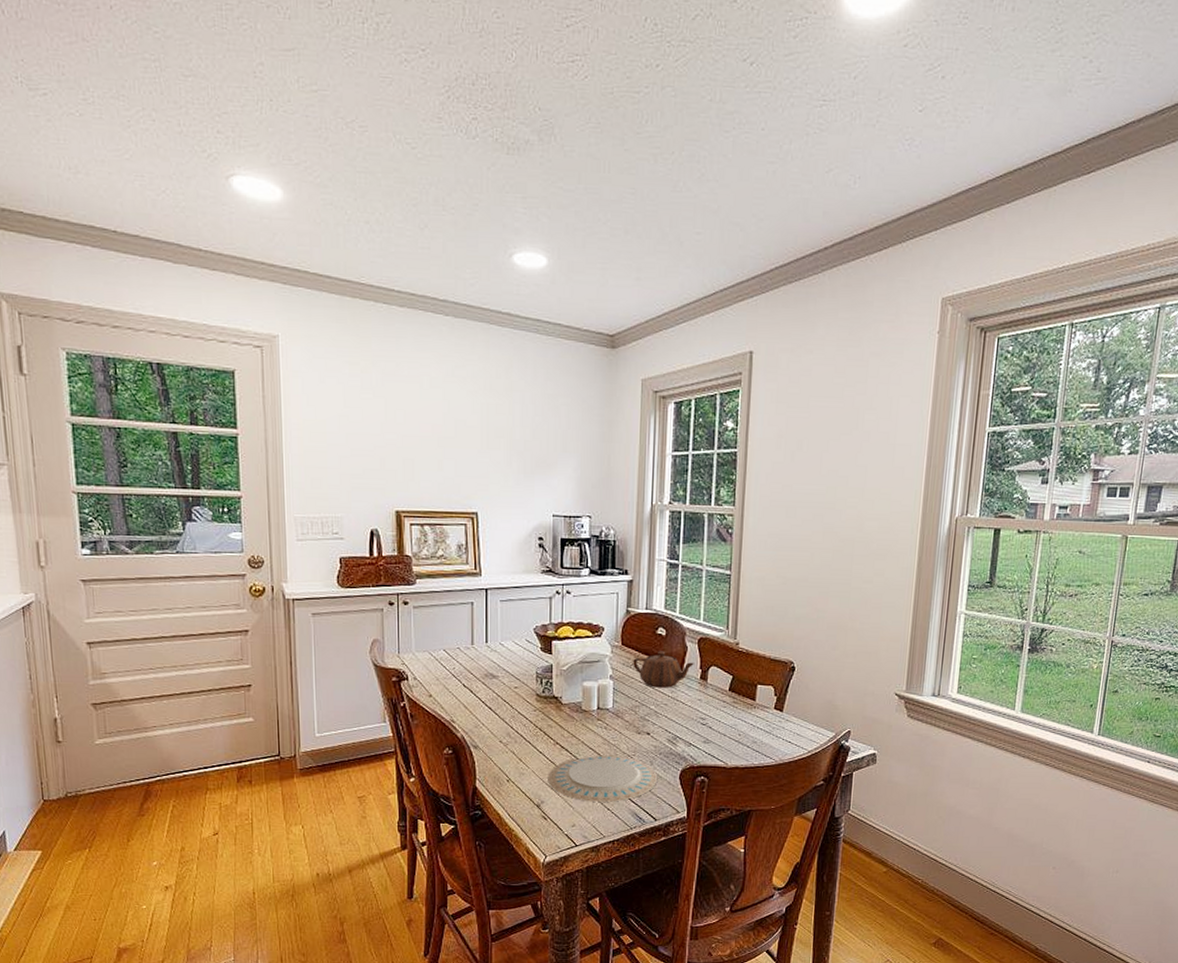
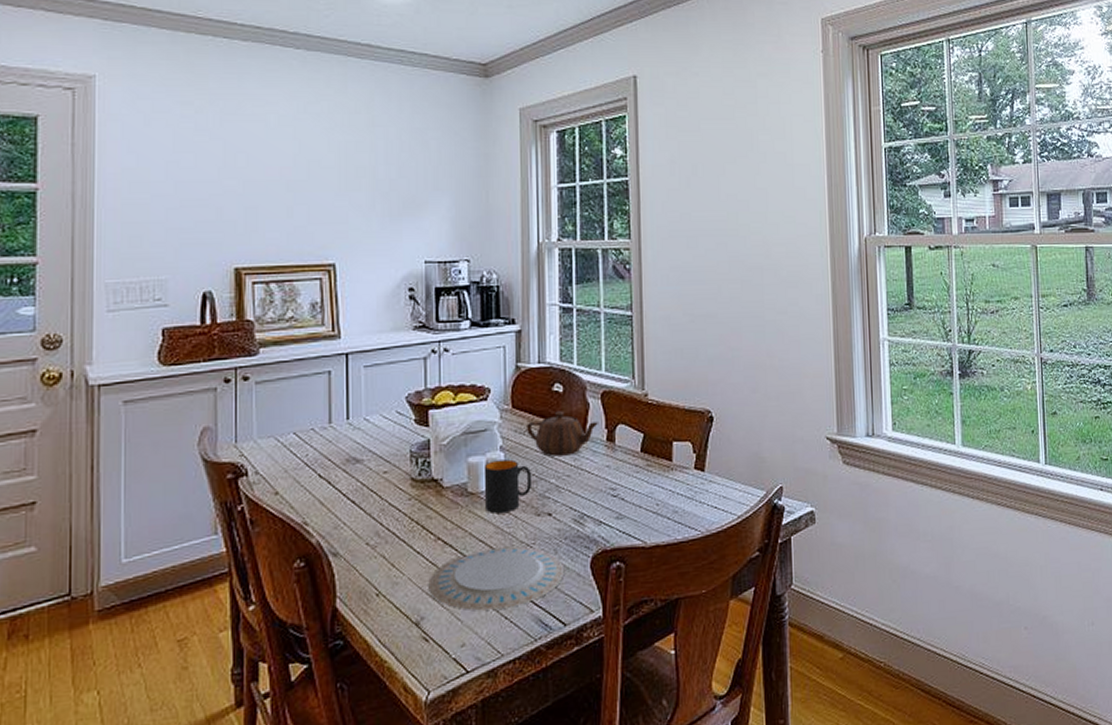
mug: none [595,686,636,728] -> present [483,459,533,513]

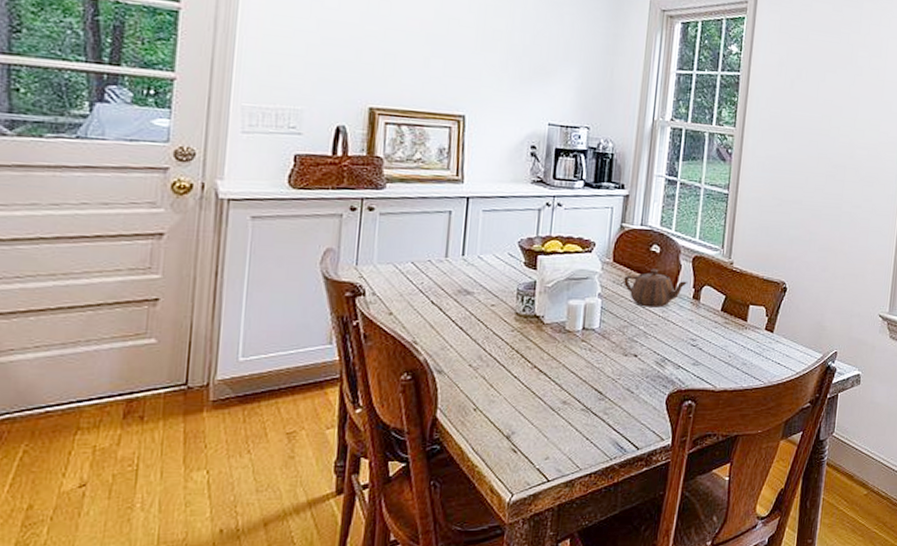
plate: present [428,546,565,611] -> none [521,379,644,431]
mug: present [483,459,533,513] -> none [580,305,624,350]

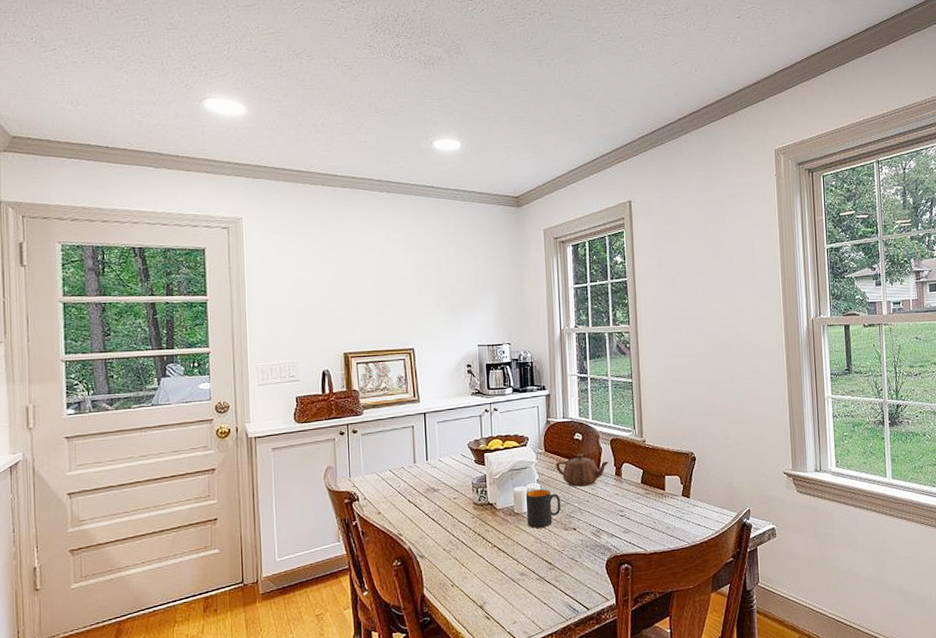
mug: none [580,305,624,350] -> present [525,489,561,528]

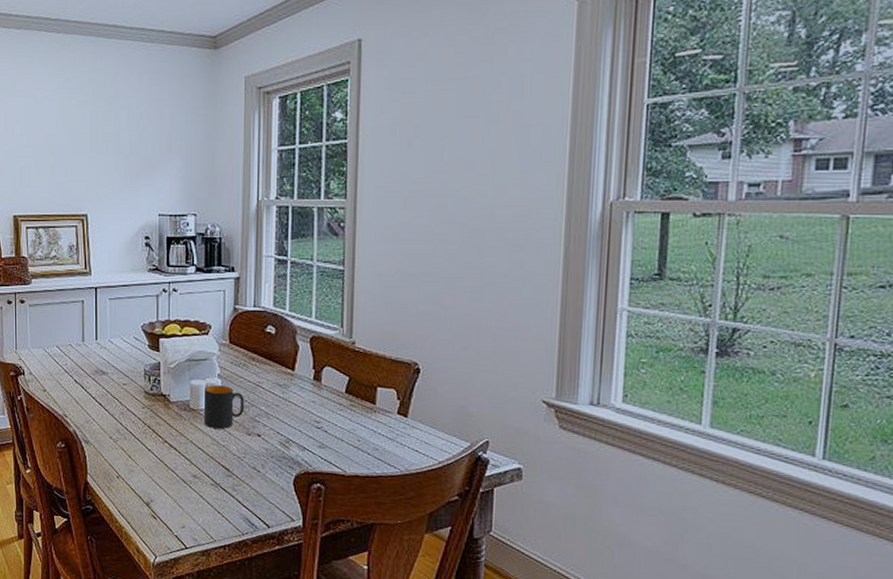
teapot: present [556,453,610,487] -> none [241,349,308,388]

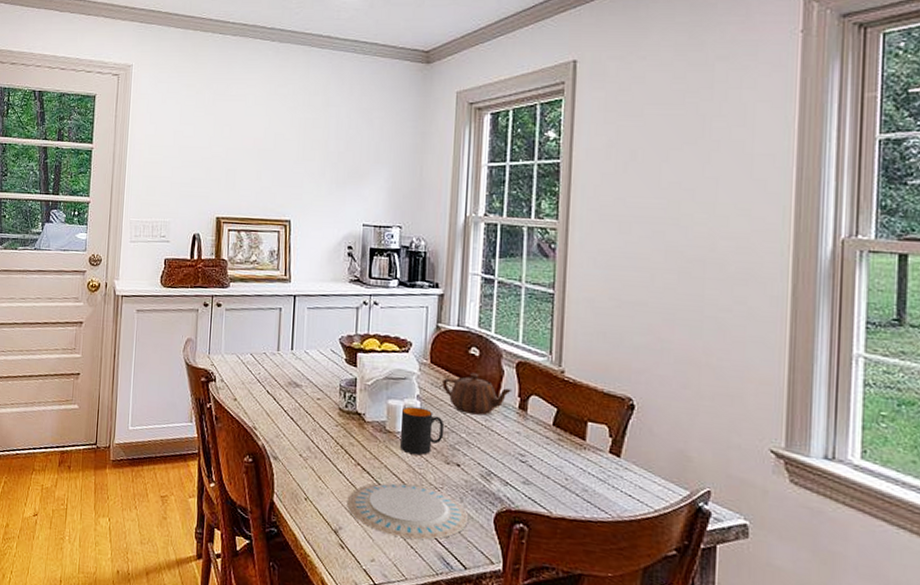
plate: none [157,456,270,505] -> present [347,483,469,540]
teapot: none [241,349,308,388] -> present [442,372,513,416]

